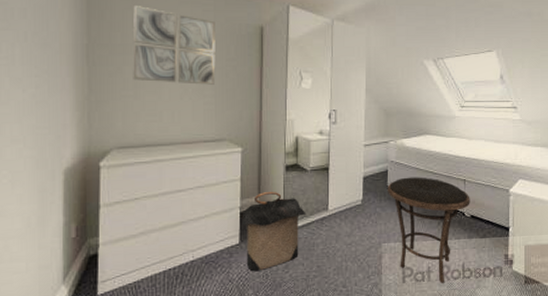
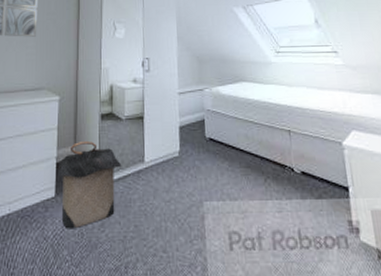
side table: present [387,177,470,283] -> none [205,127,299,253]

